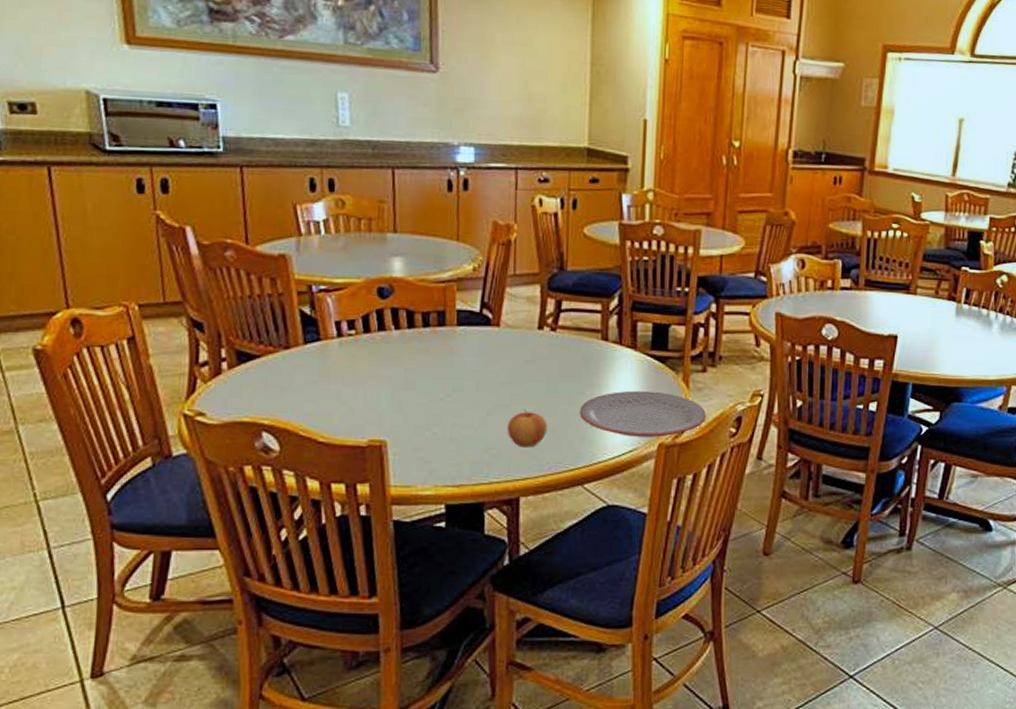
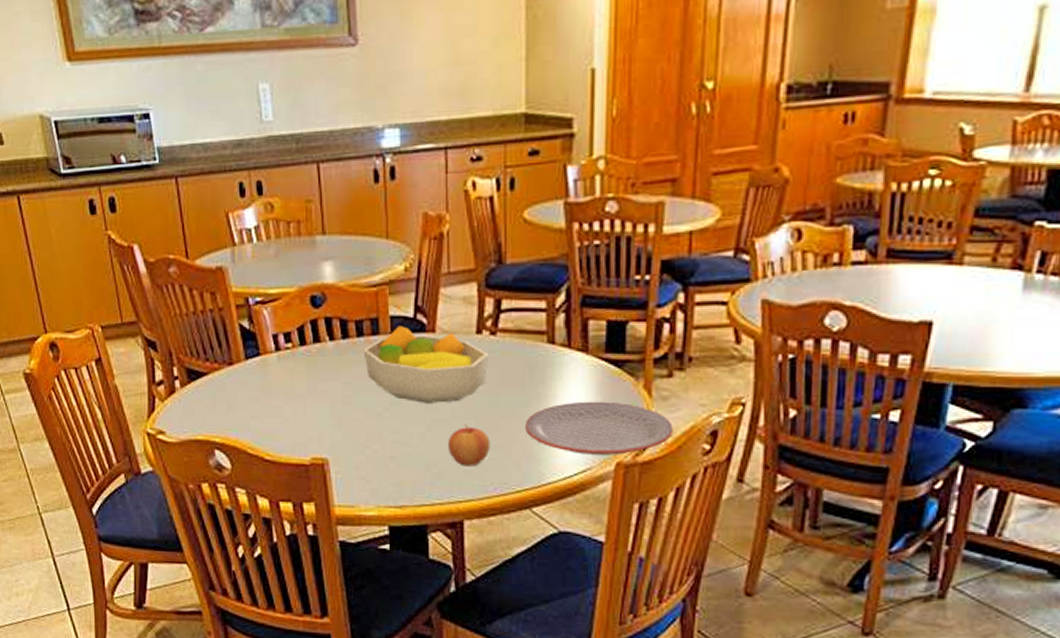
fruit bowl: none [428,319,549,390] -> present [363,326,490,403]

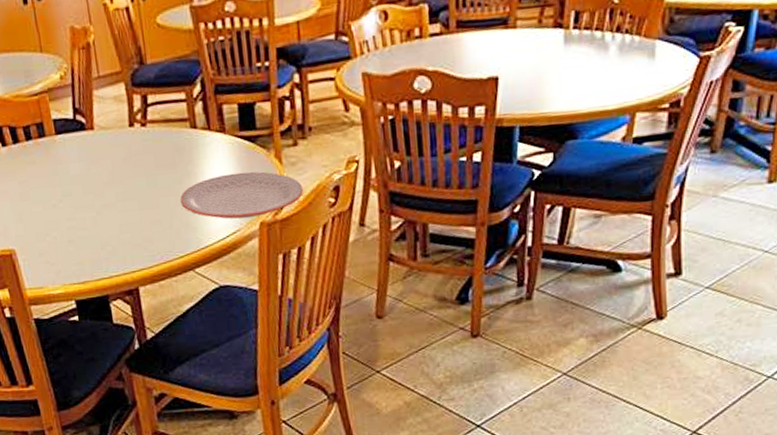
fruit bowl: present [363,326,490,403] -> none [33,127,143,192]
apple: present [447,424,491,467] -> none [116,205,154,241]

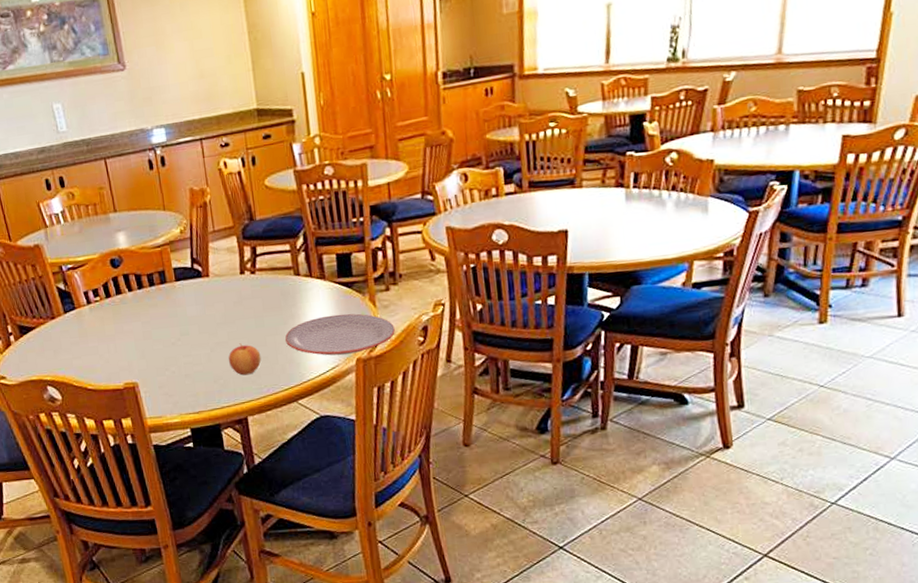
apple: none [116,205,154,241] -> present [228,343,261,376]

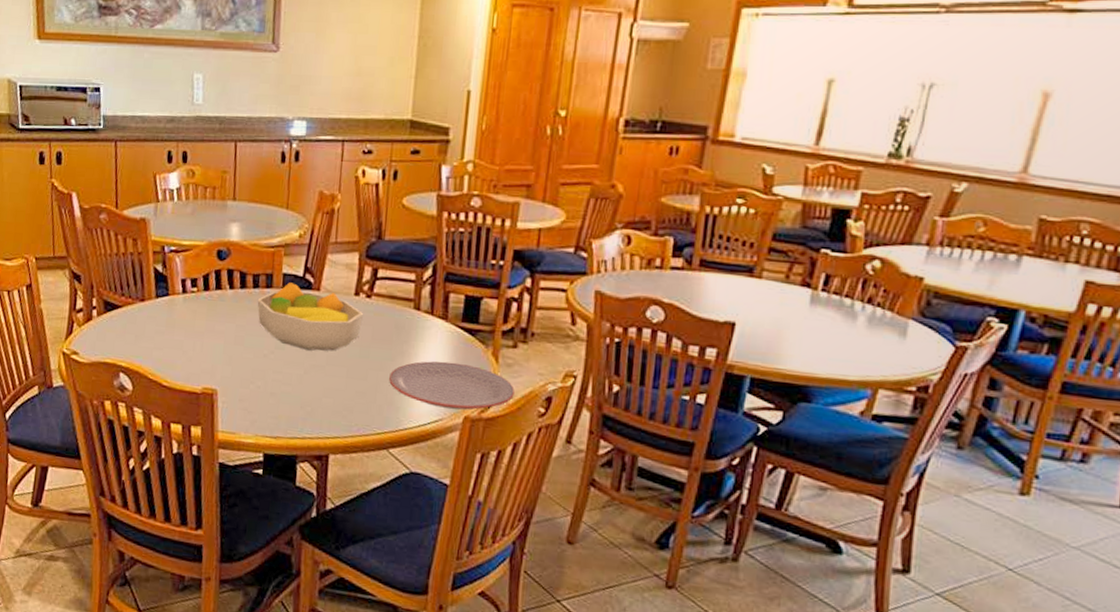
fruit bowl: none [155,274,252,331] -> present [257,282,364,351]
apple: present [228,343,261,376] -> none [321,371,359,408]

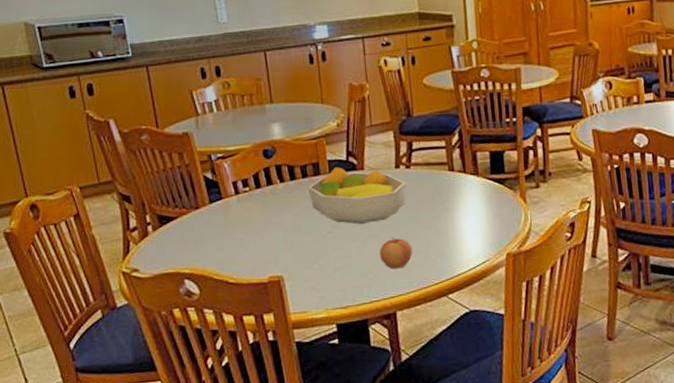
apple: none [321,371,359,408] -> present [379,237,413,269]
plate: present [389,361,515,410] -> none [438,209,544,250]

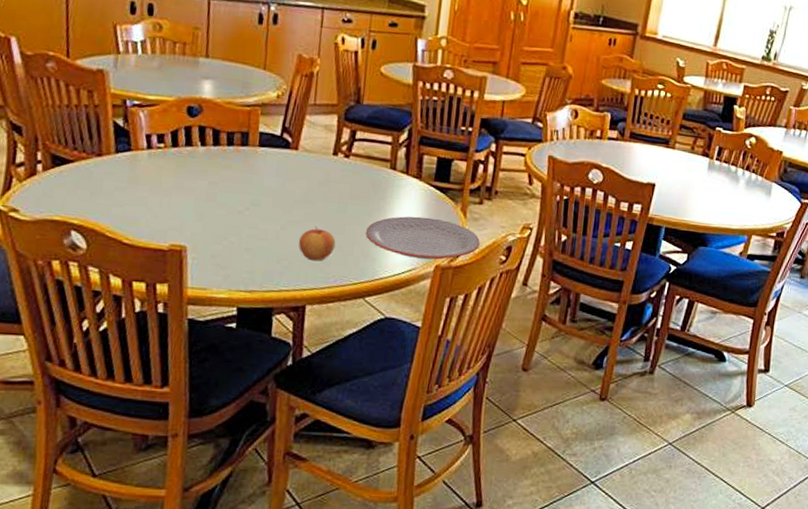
fruit bowl: present [308,167,407,224] -> none [231,141,342,208]
plate: none [438,209,544,250] -> present [366,216,480,260]

